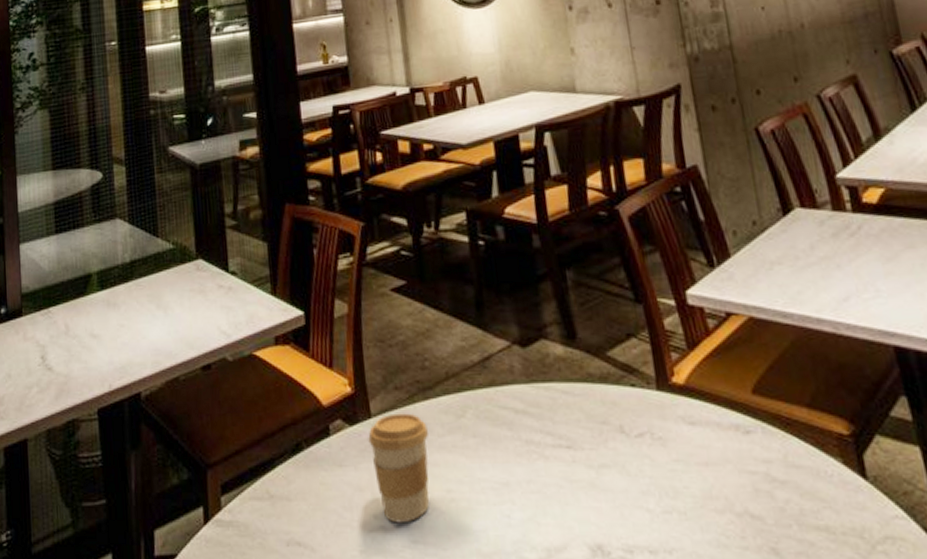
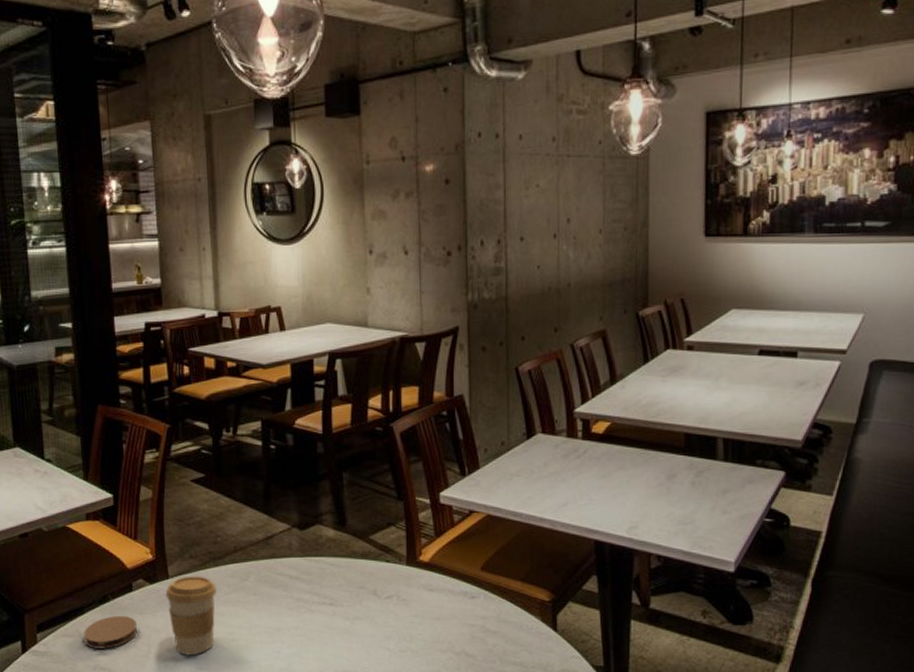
coaster: none [275,469,337,516] -> present [84,615,137,649]

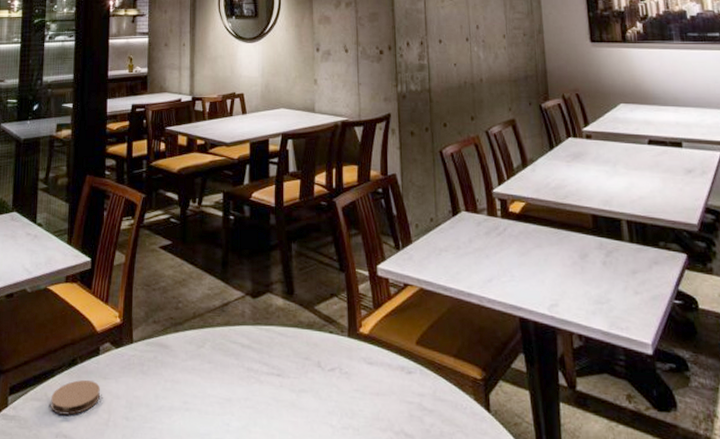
coffee cup: present [165,576,216,656] -> none [129,341,175,425]

